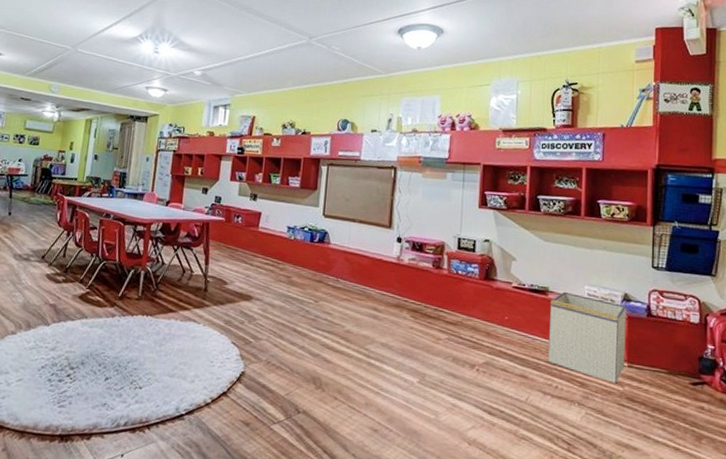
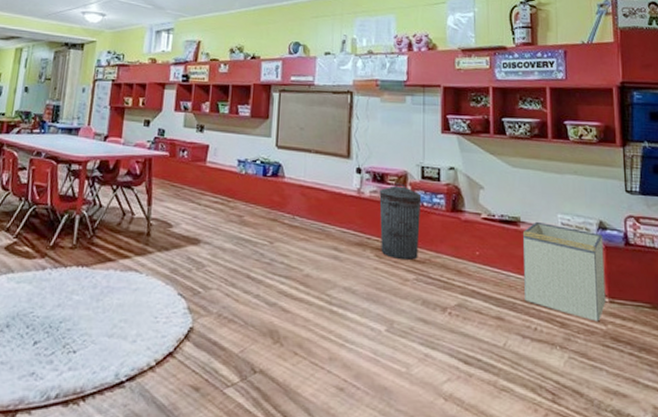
trash can: none [416,252,457,323] -> present [379,183,422,261]

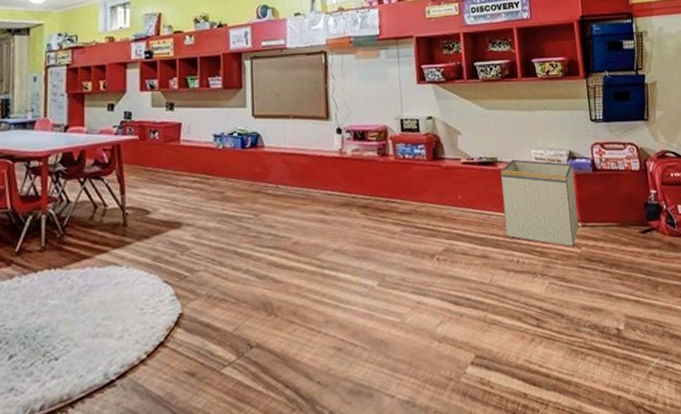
trash can: present [379,183,422,261] -> none [361,138,404,215]

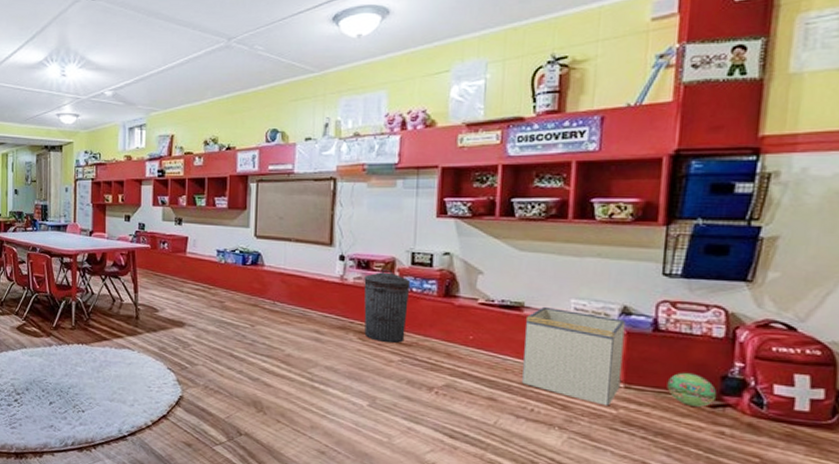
trash can: none [361,138,404,215] -> present [363,269,411,344]
ball: none [610,204,645,235] -> present [666,372,717,407]

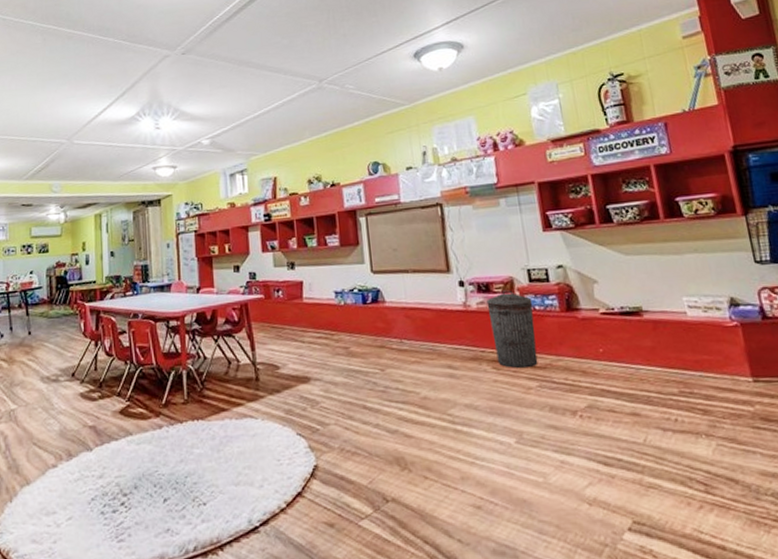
storage bin: present [522,306,626,406] -> none [646,308,750,404]

